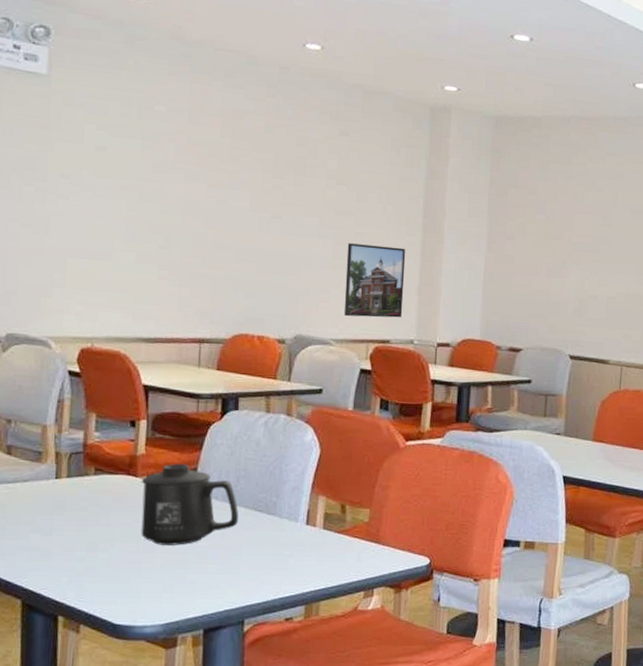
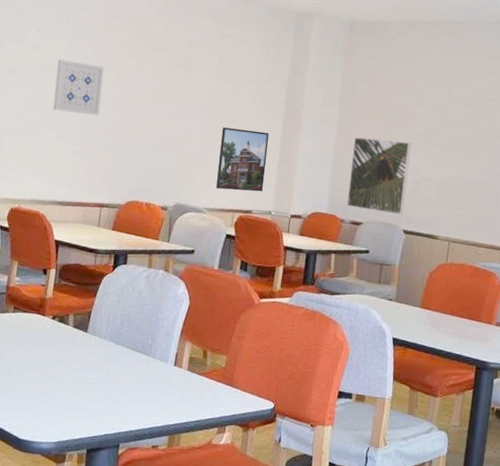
wall art: none [127,163,192,232] -> present [53,59,104,115]
mug: present [141,464,239,545] -> none [44,307,122,376]
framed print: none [502,251,574,338] -> present [346,137,411,215]

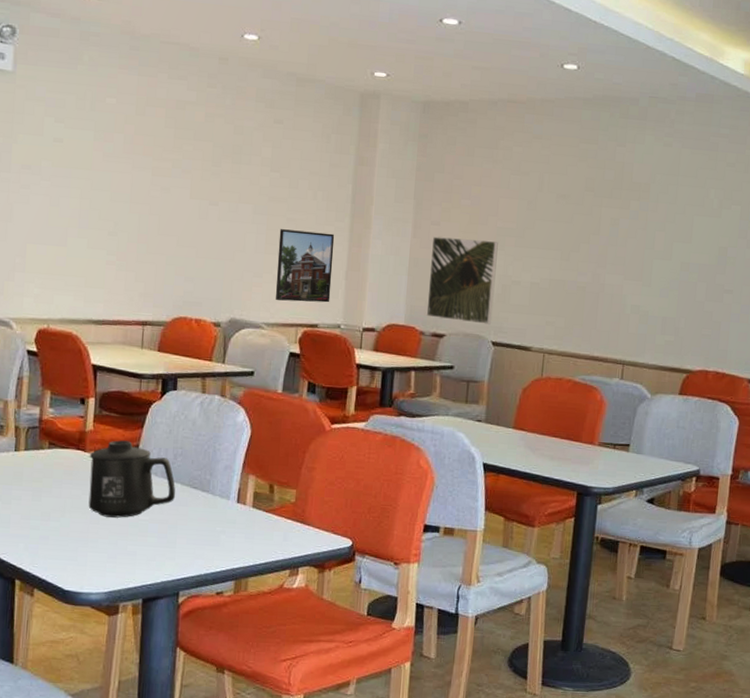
mug: none [44,307,122,376] -> present [88,440,176,518]
wall art: present [53,59,104,115] -> none [80,154,139,219]

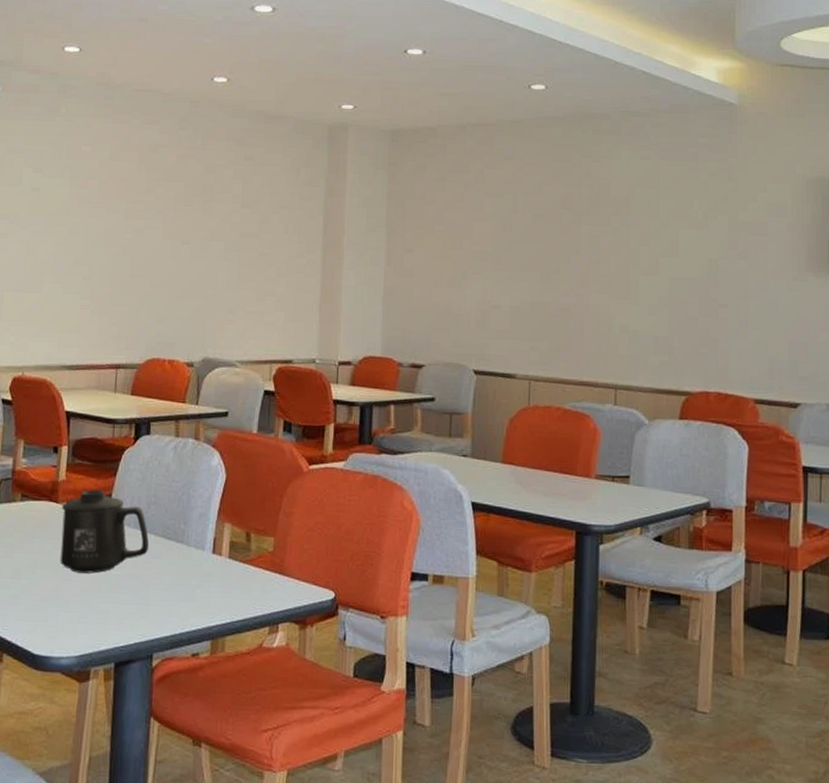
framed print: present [275,229,335,303] -> none [248,264,307,338]
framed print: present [426,236,498,325] -> none [403,264,475,352]

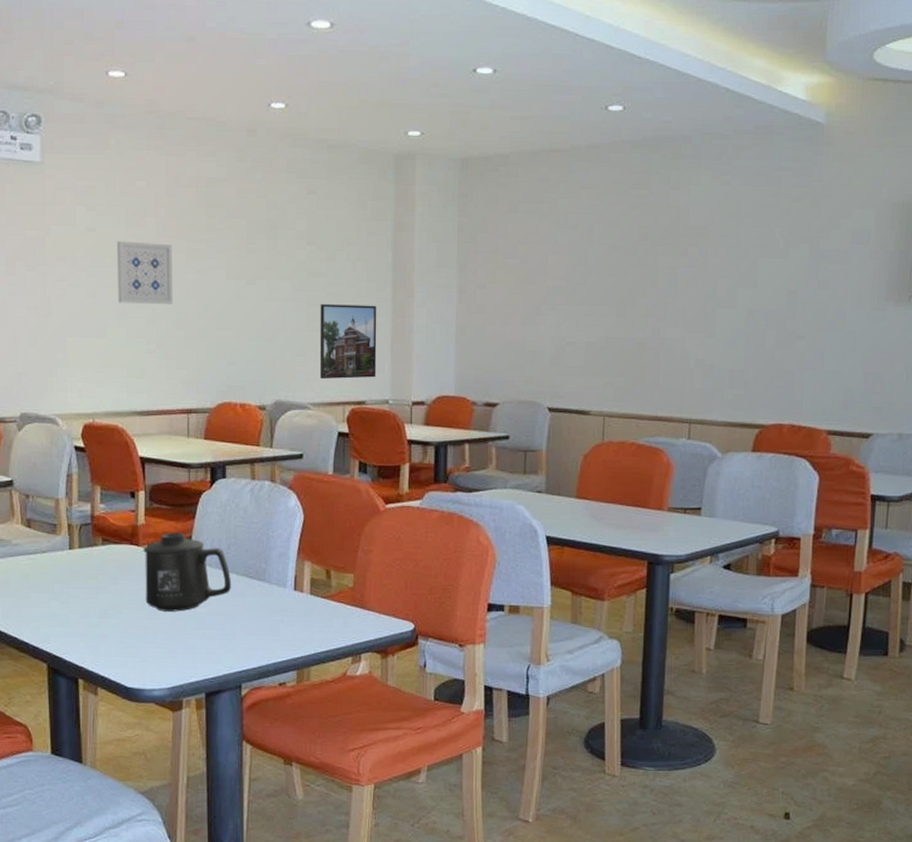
wall art: none [56,201,113,262] -> present [117,241,172,304]
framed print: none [248,264,307,338] -> present [319,304,377,380]

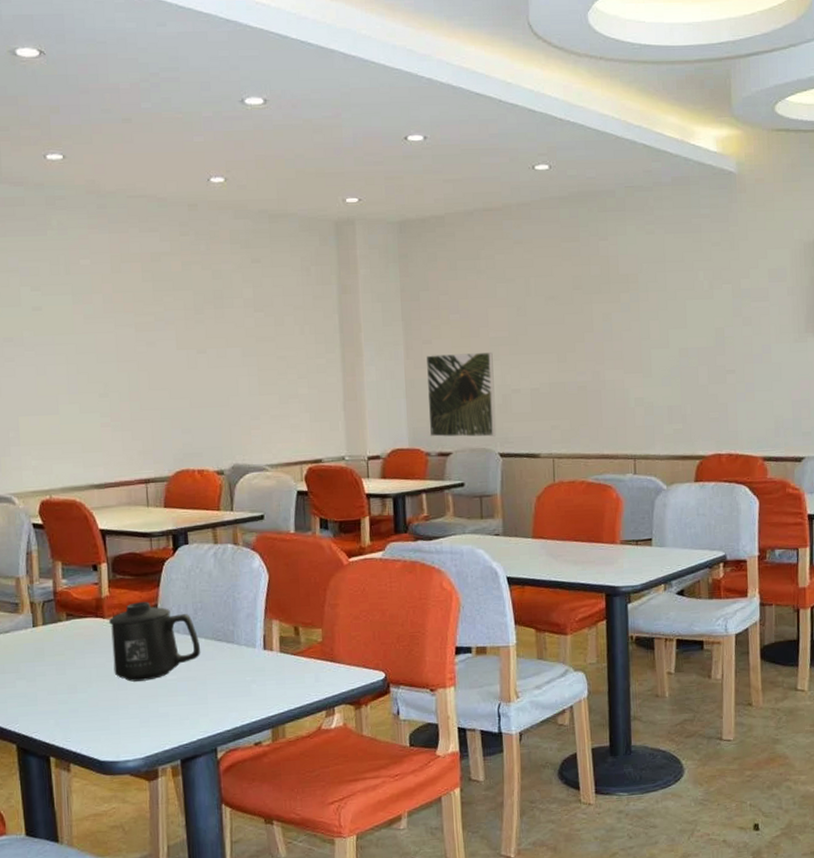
wall art: present [117,241,172,304] -> none [64,318,124,380]
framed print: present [319,304,377,380] -> none [271,366,331,441]
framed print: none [477,300,549,390] -> present [426,351,496,437]

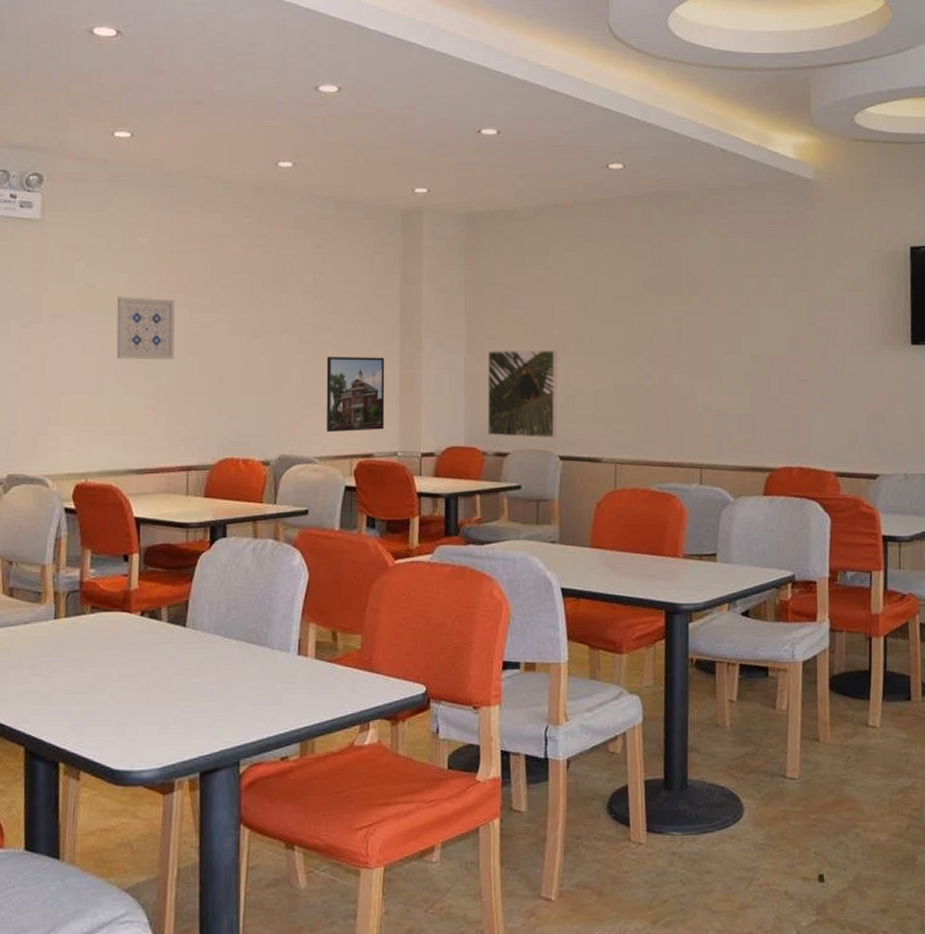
wall art: none [64,318,124,380] -> present [116,297,175,359]
mug: present [108,602,201,682] -> none [135,597,231,683]
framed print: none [271,366,331,441] -> present [326,357,385,433]

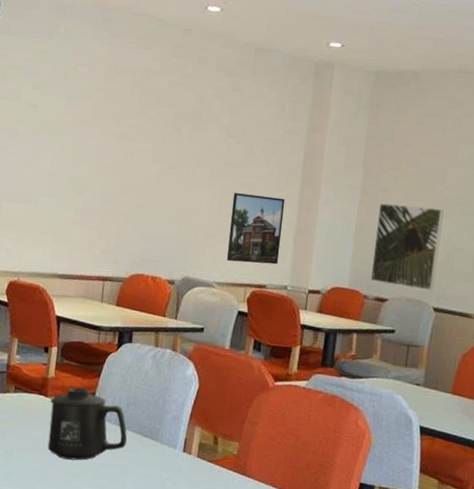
wall art: present [116,297,175,359] -> none [51,119,106,180]
mug: none [135,597,231,683] -> present [47,387,128,461]

